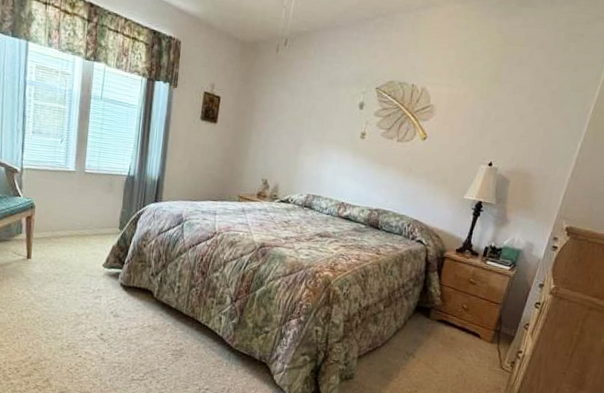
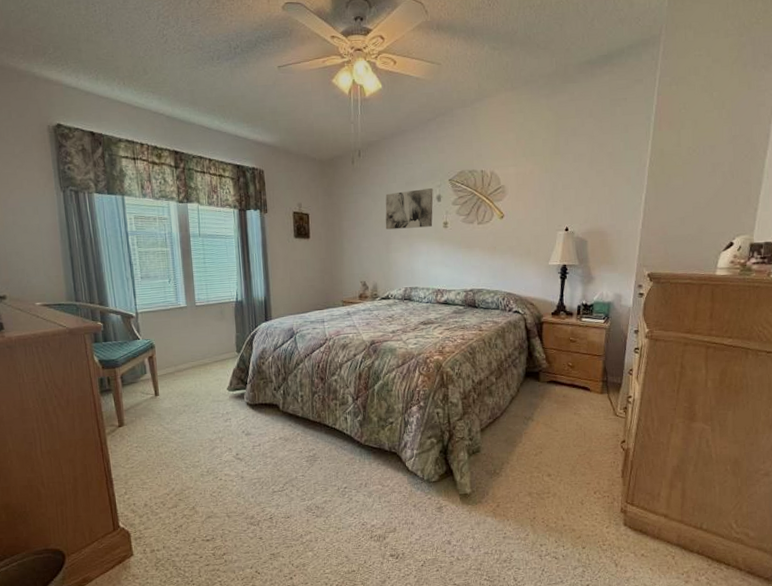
wall art: none [298,90,357,135] -> present [385,188,433,230]

